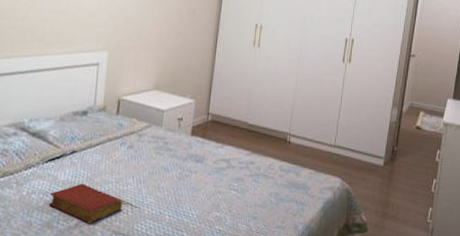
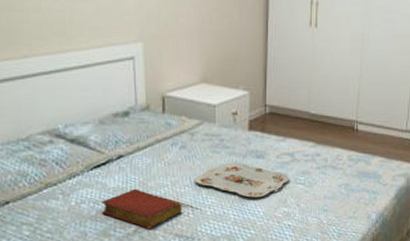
serving tray: none [137,164,224,201] -> present [195,162,289,198]

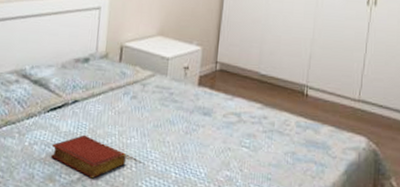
serving tray: present [195,162,289,198] -> none [141,117,234,158]

